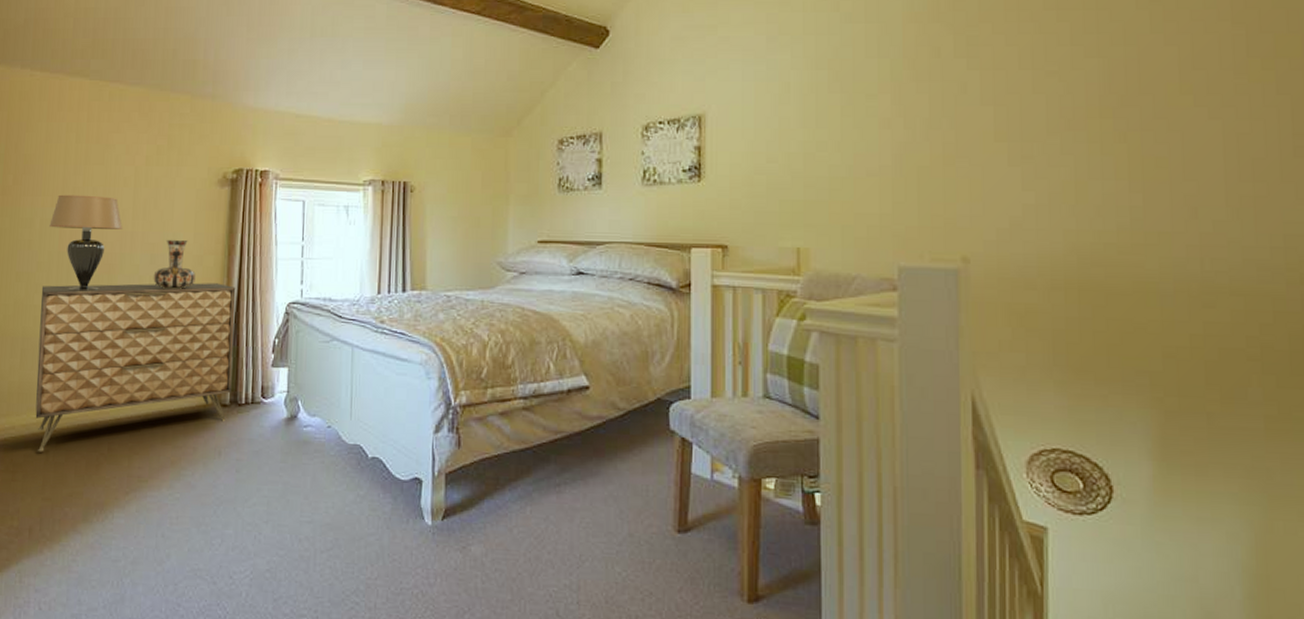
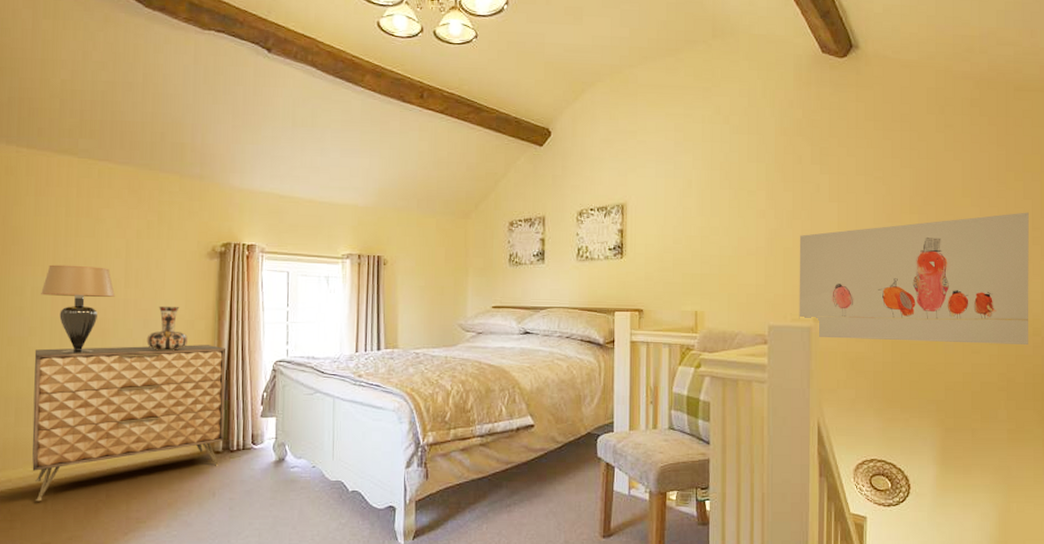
wall art: none [939,112,1293,297] -> present [799,212,1029,345]

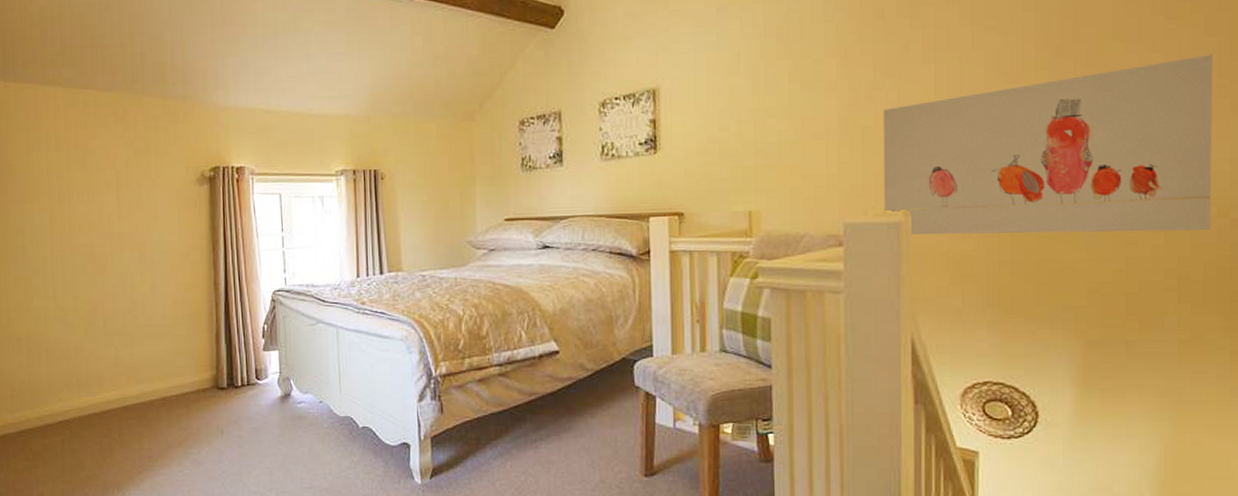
dresser: present [32,344,227,502] -> none [39,276,227,441]
table lamp: present [41,264,115,354] -> none [40,200,110,292]
decorative vase: present [146,305,188,351] -> none [144,237,184,284]

